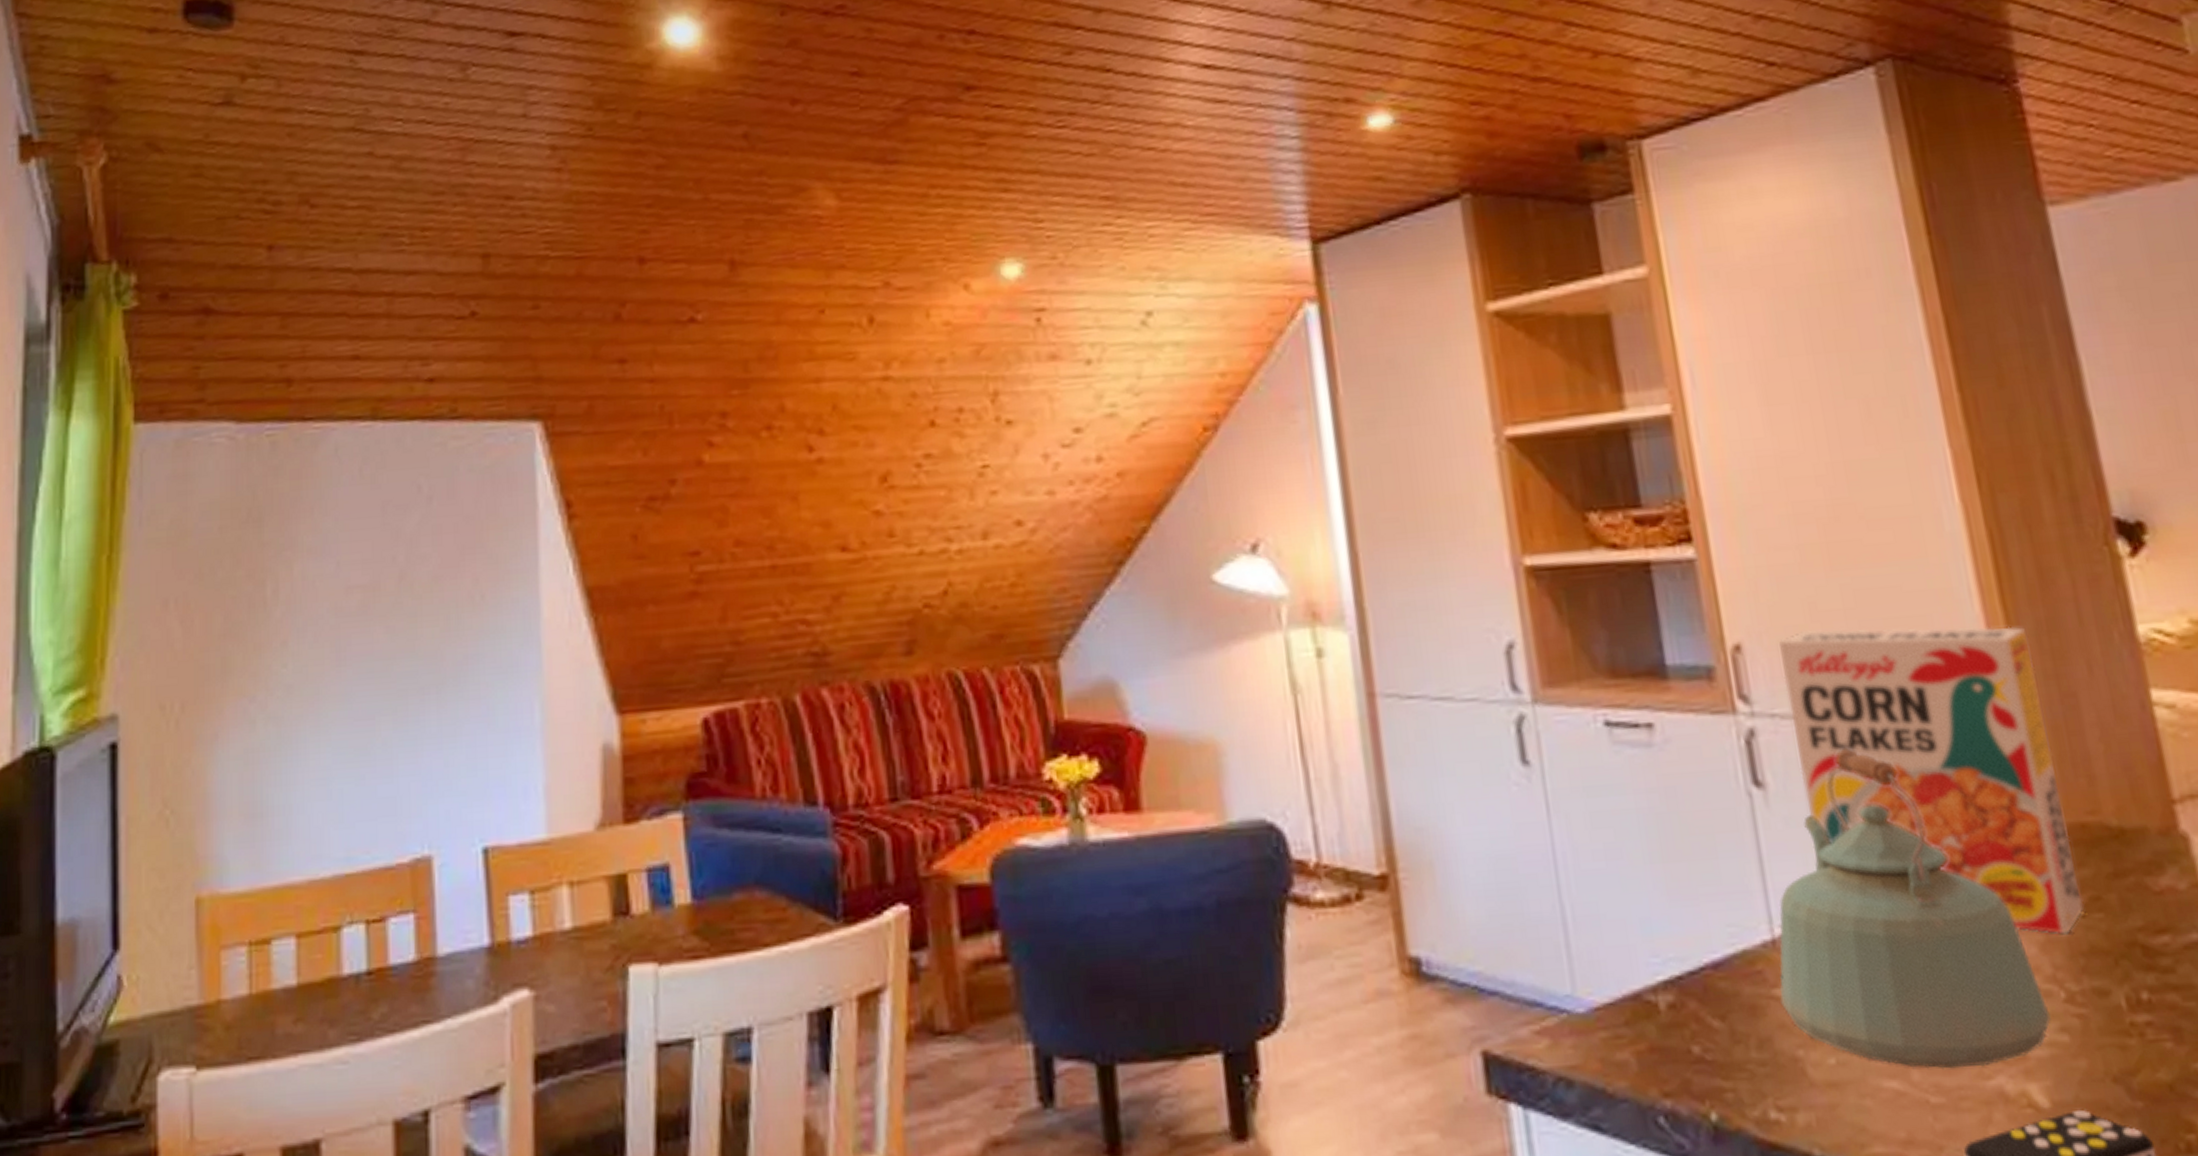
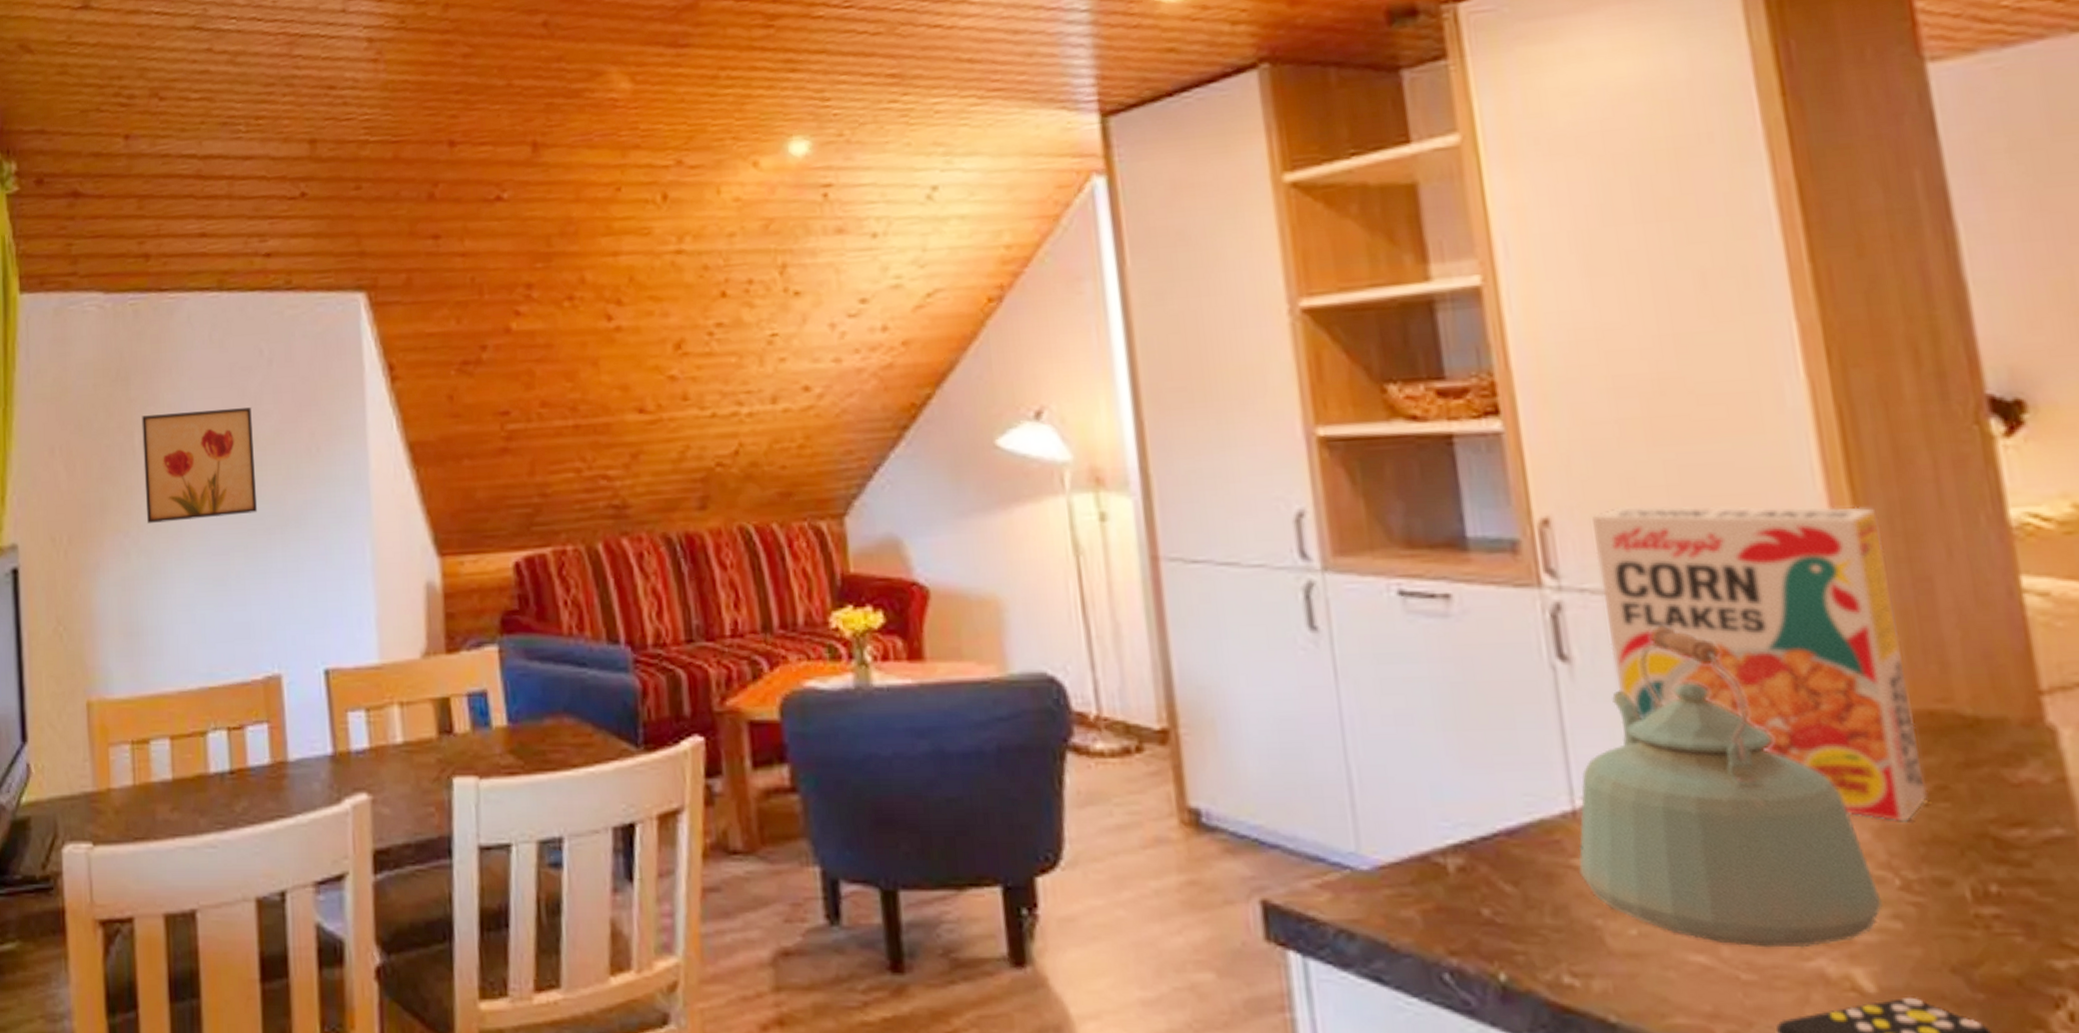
wall art: none [275,551,410,686] -> present [141,407,258,523]

